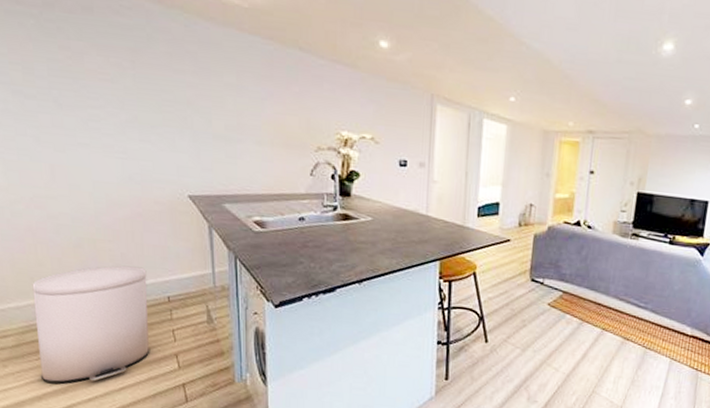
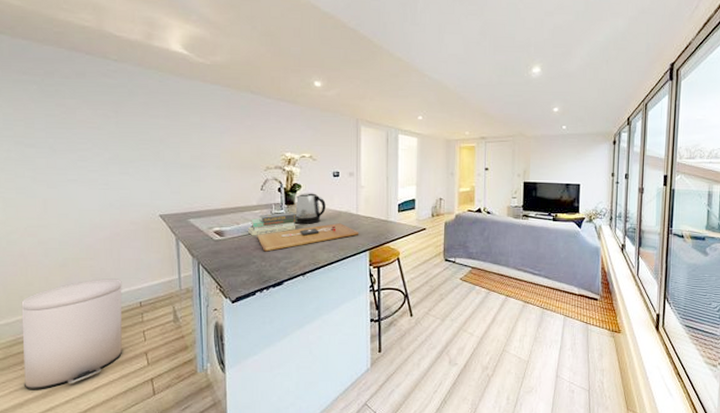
books: none [293,205,354,231] -> present [247,212,298,236]
cutting board: none [305,224,429,252] -> present [257,223,359,252]
kettle: none [351,183,389,223] -> present [295,193,326,225]

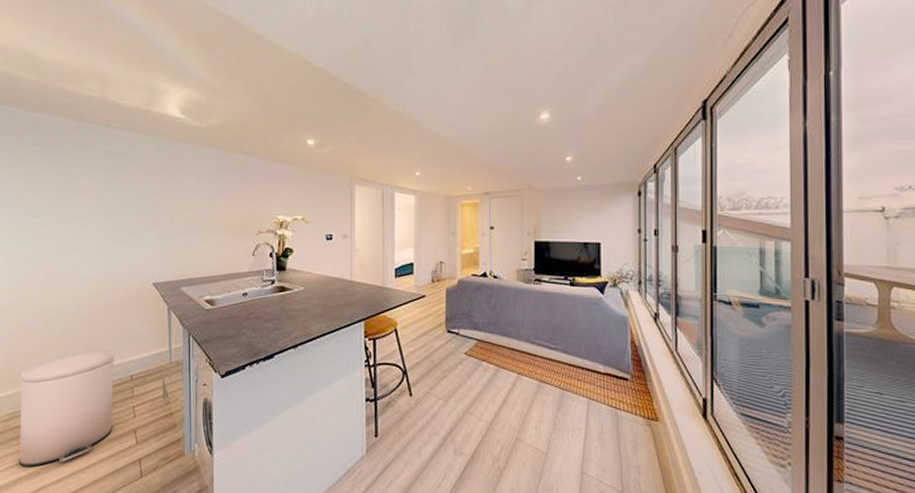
books: present [247,212,298,236] -> none [238,278,289,305]
cutting board: present [257,223,359,252] -> none [248,290,354,322]
kettle: present [295,193,326,225] -> none [287,258,318,293]

